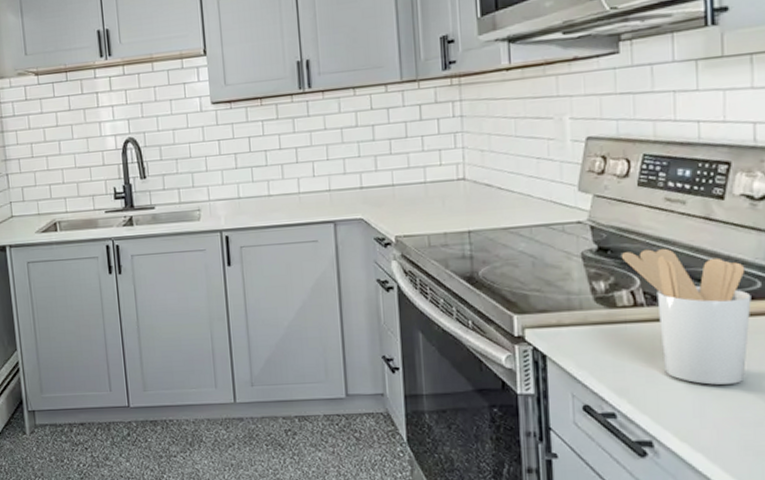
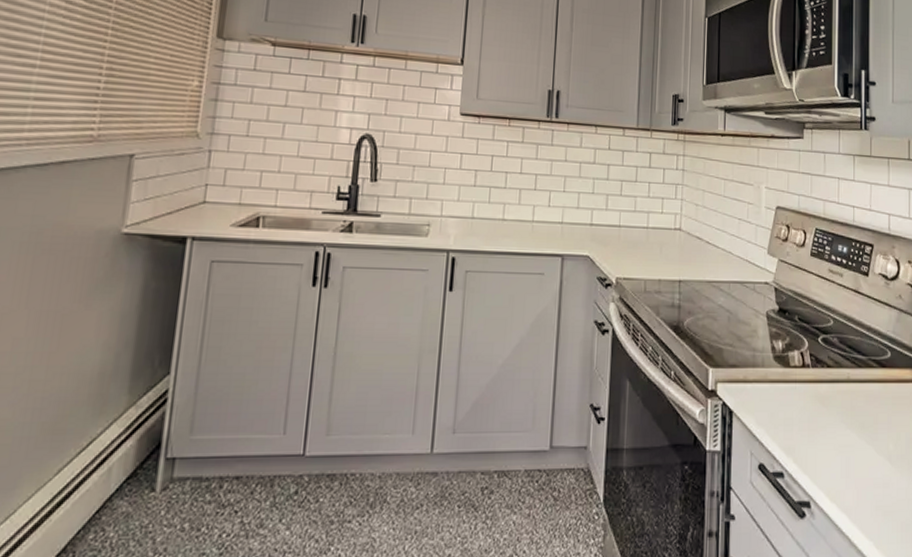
utensil holder: present [622,248,752,385] -> none [796,314,884,446]

